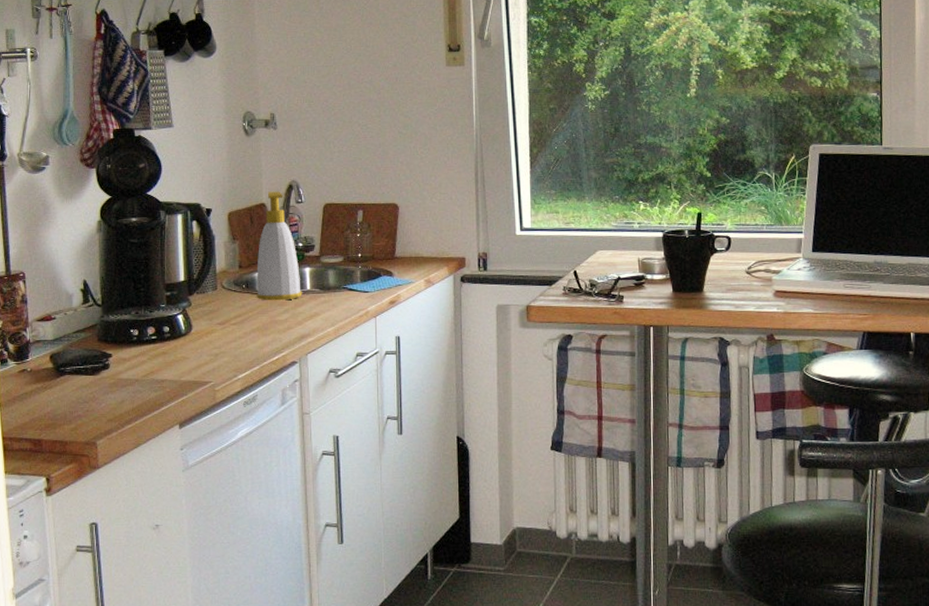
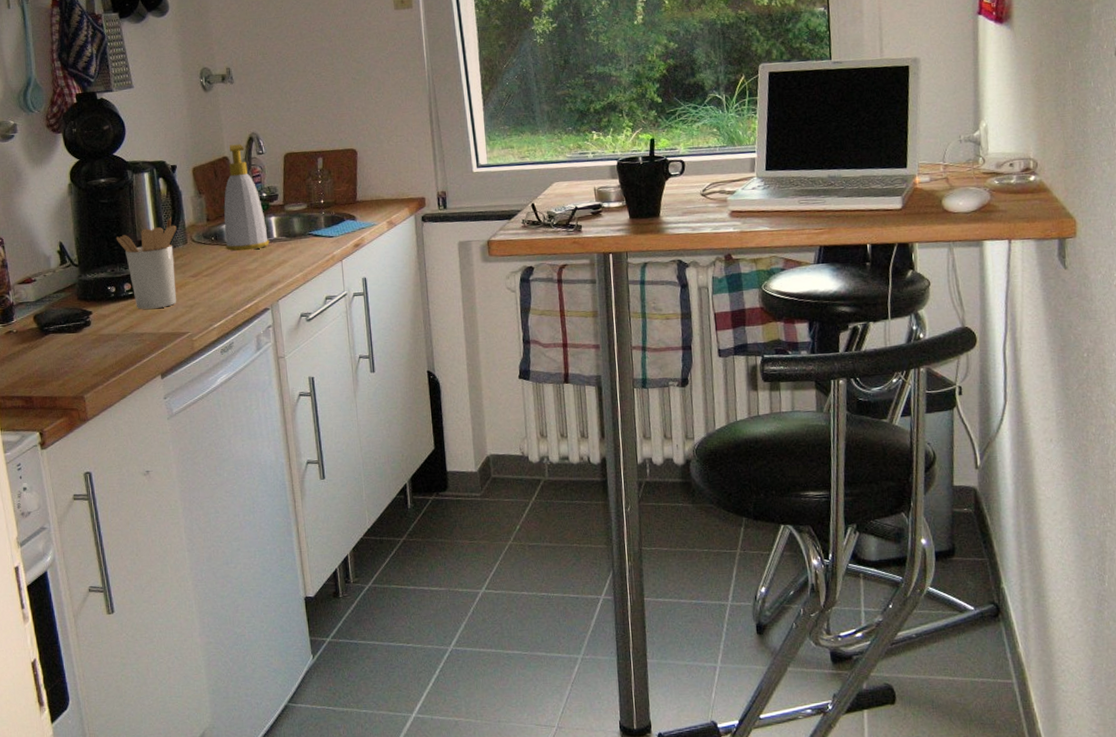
utensil holder: none [143,261,207,355] -> present [116,217,177,309]

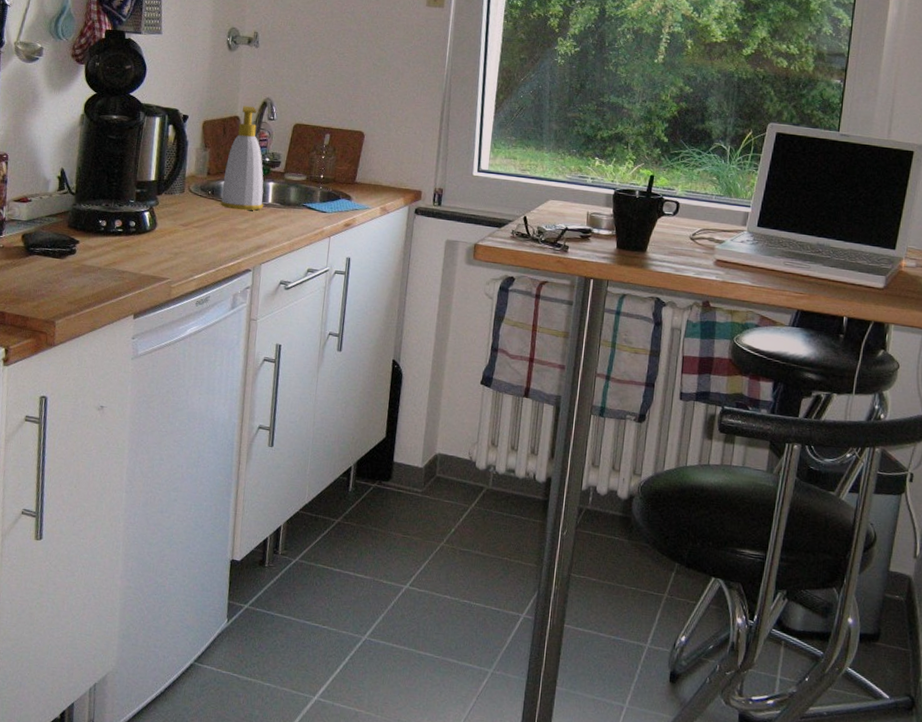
utensil holder: present [116,217,177,309] -> none [116,164,177,250]

